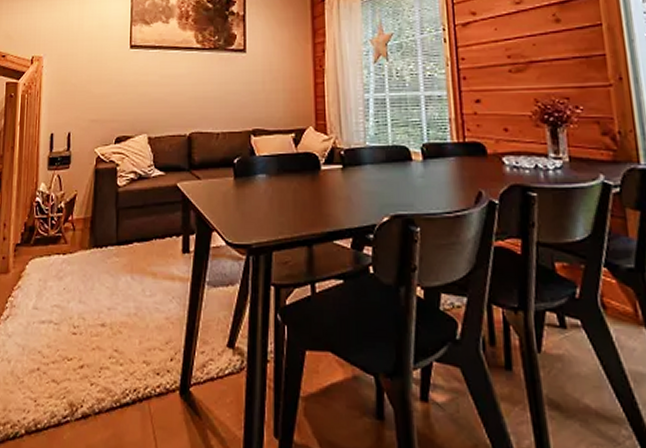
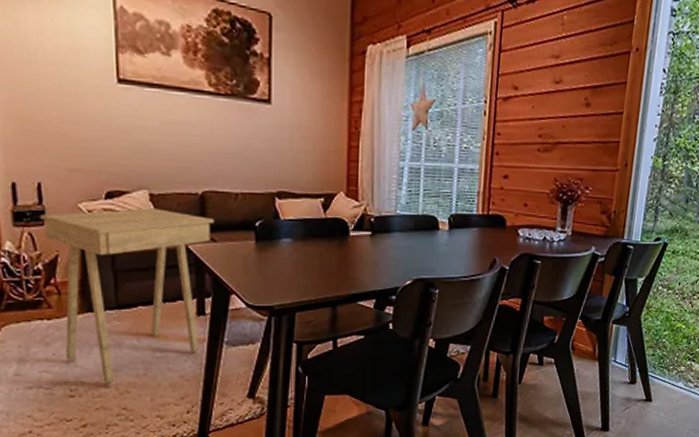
side table: none [67,150,198,324] -> present [40,208,214,385]

